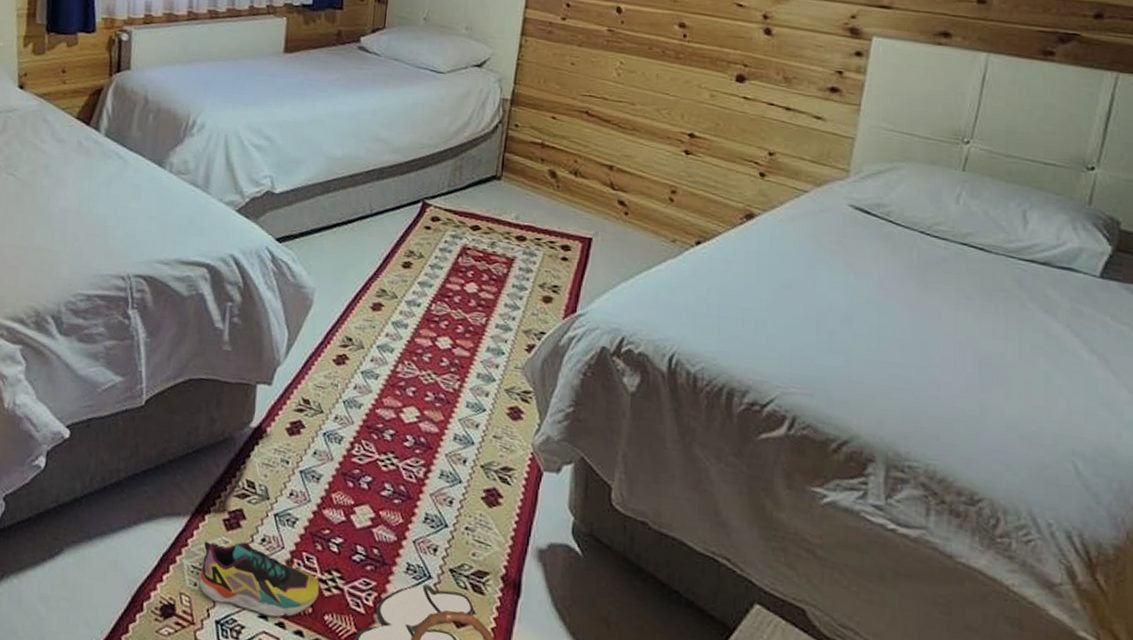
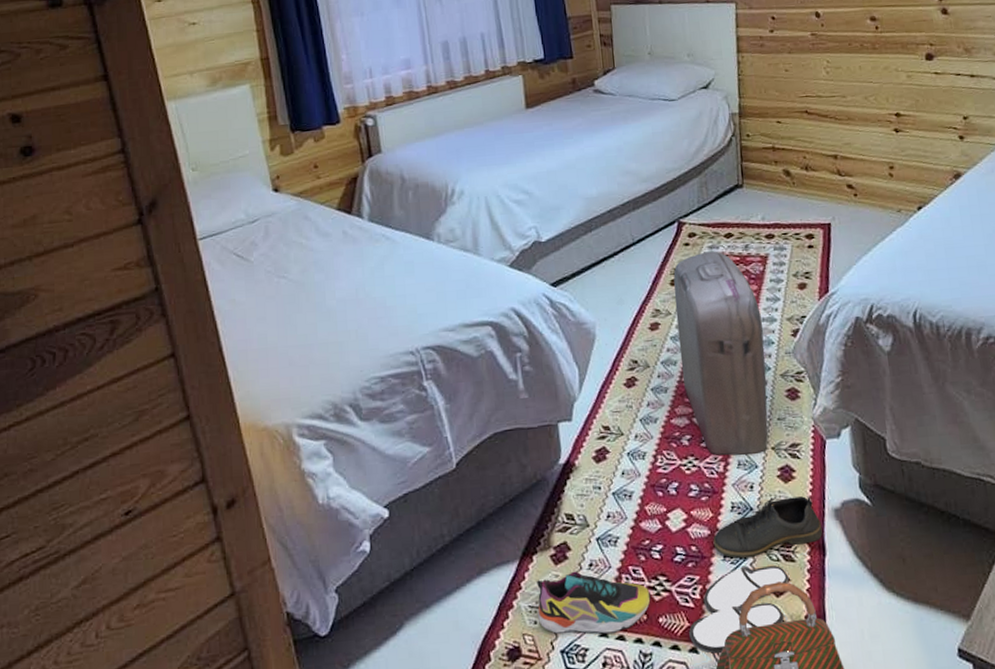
suitcase: none [396,239,496,468] -> present [673,251,768,456]
shoe: none [397,518,522,580] -> present [713,496,823,558]

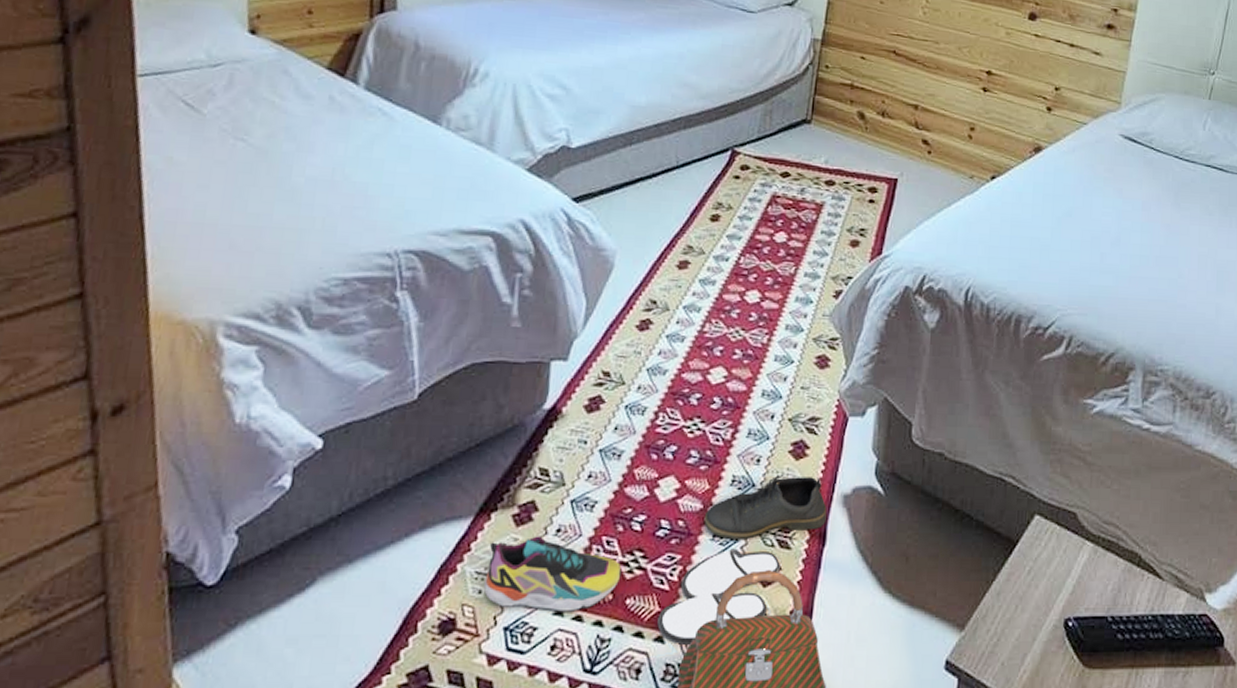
suitcase: present [673,251,768,456] -> none [703,189,805,423]

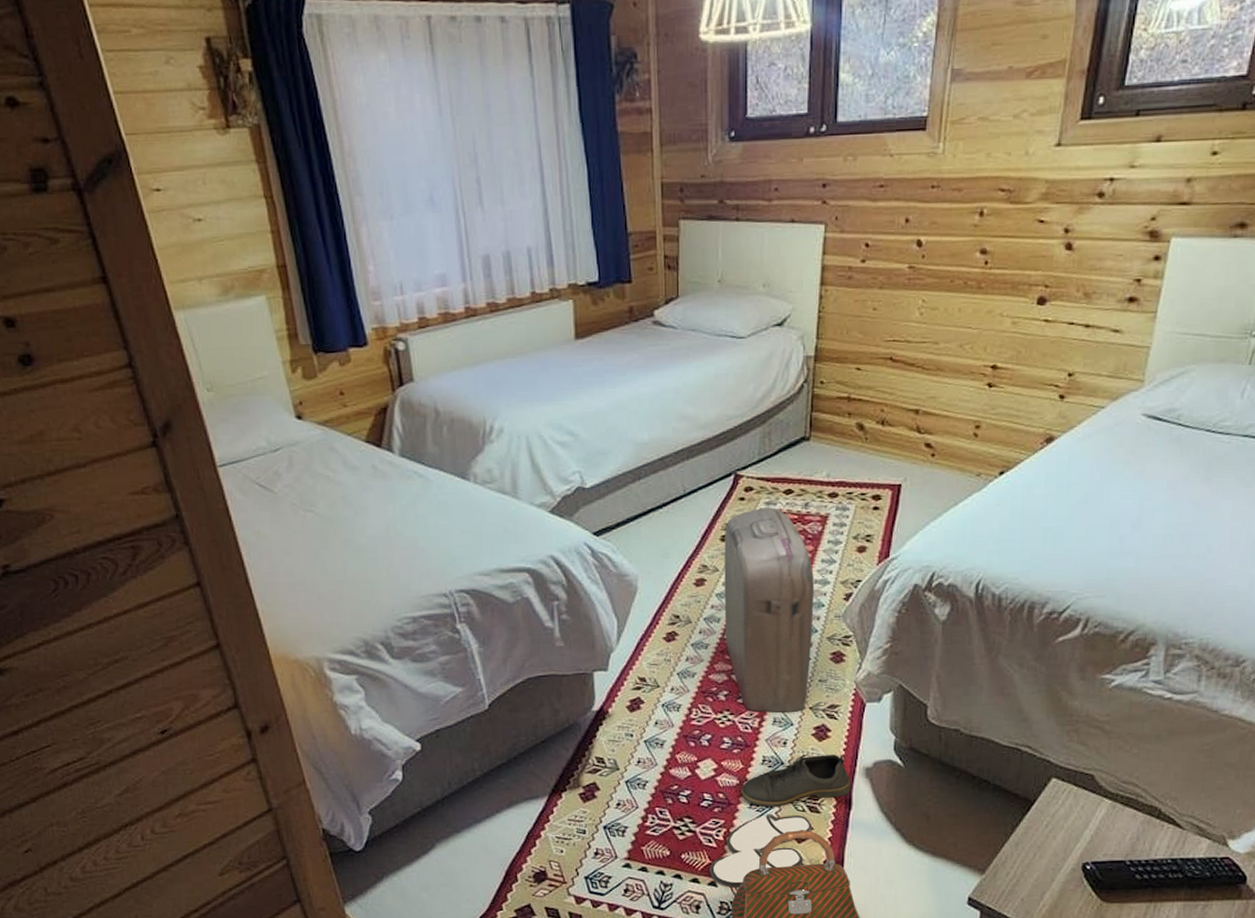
athletic shoe: present [484,536,622,612] -> none [564,809,675,865]
suitcase: none [703,189,805,423] -> present [724,507,815,713]

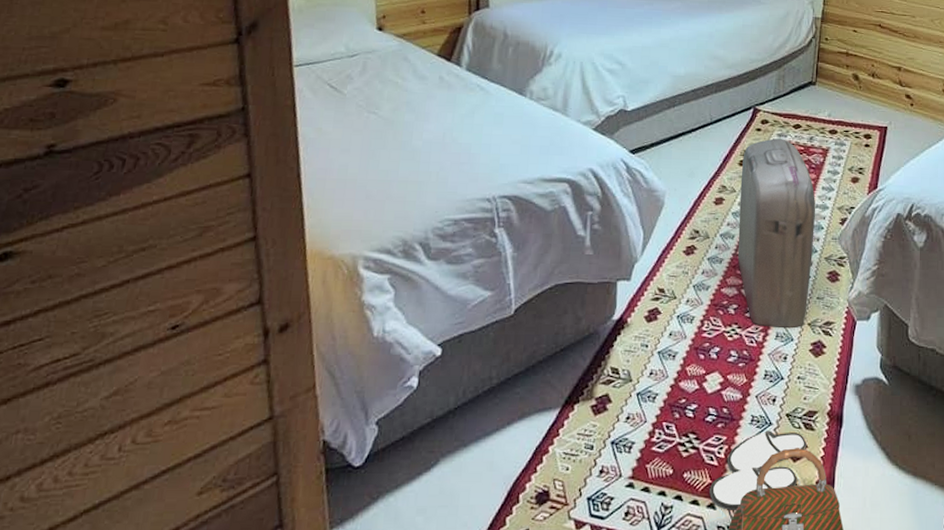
shoe: present [741,753,851,807] -> none [743,368,842,423]

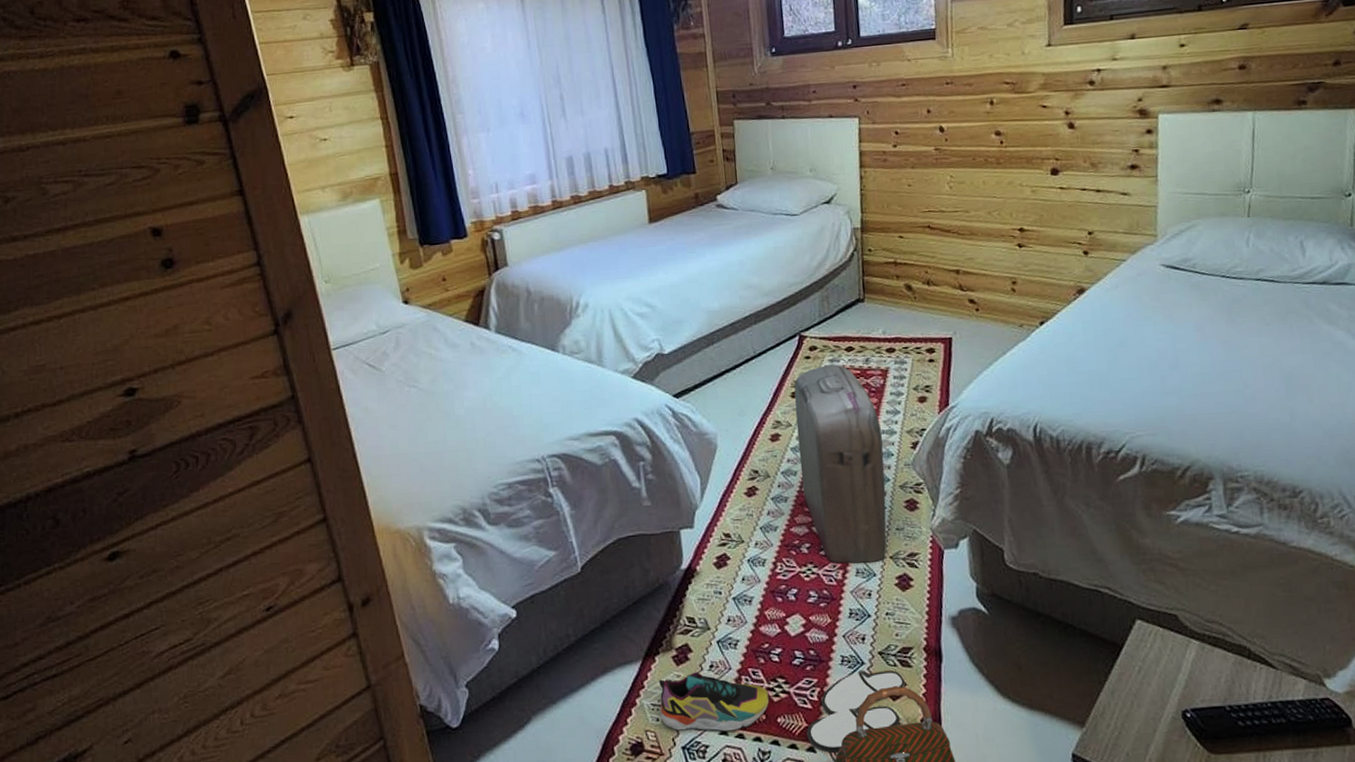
athletic shoe: none [571,423,679,484] -> present [659,672,770,732]

